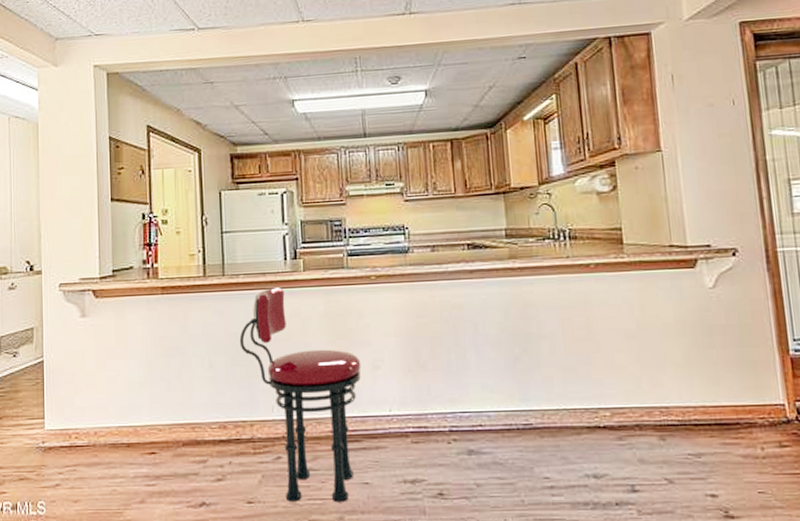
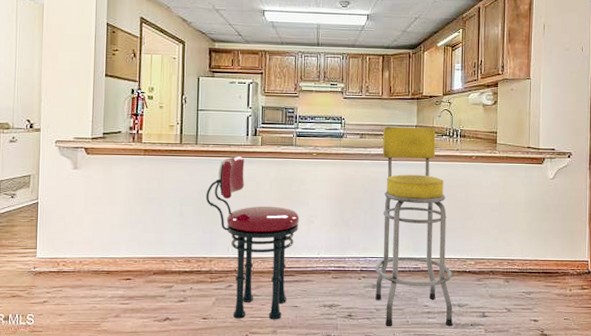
bar stool: none [461,229,589,510] -> present [375,126,453,327]

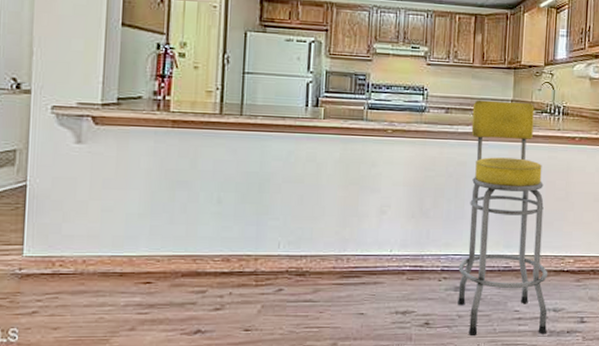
stool: present [205,156,300,320] -> none [251,132,369,331]

